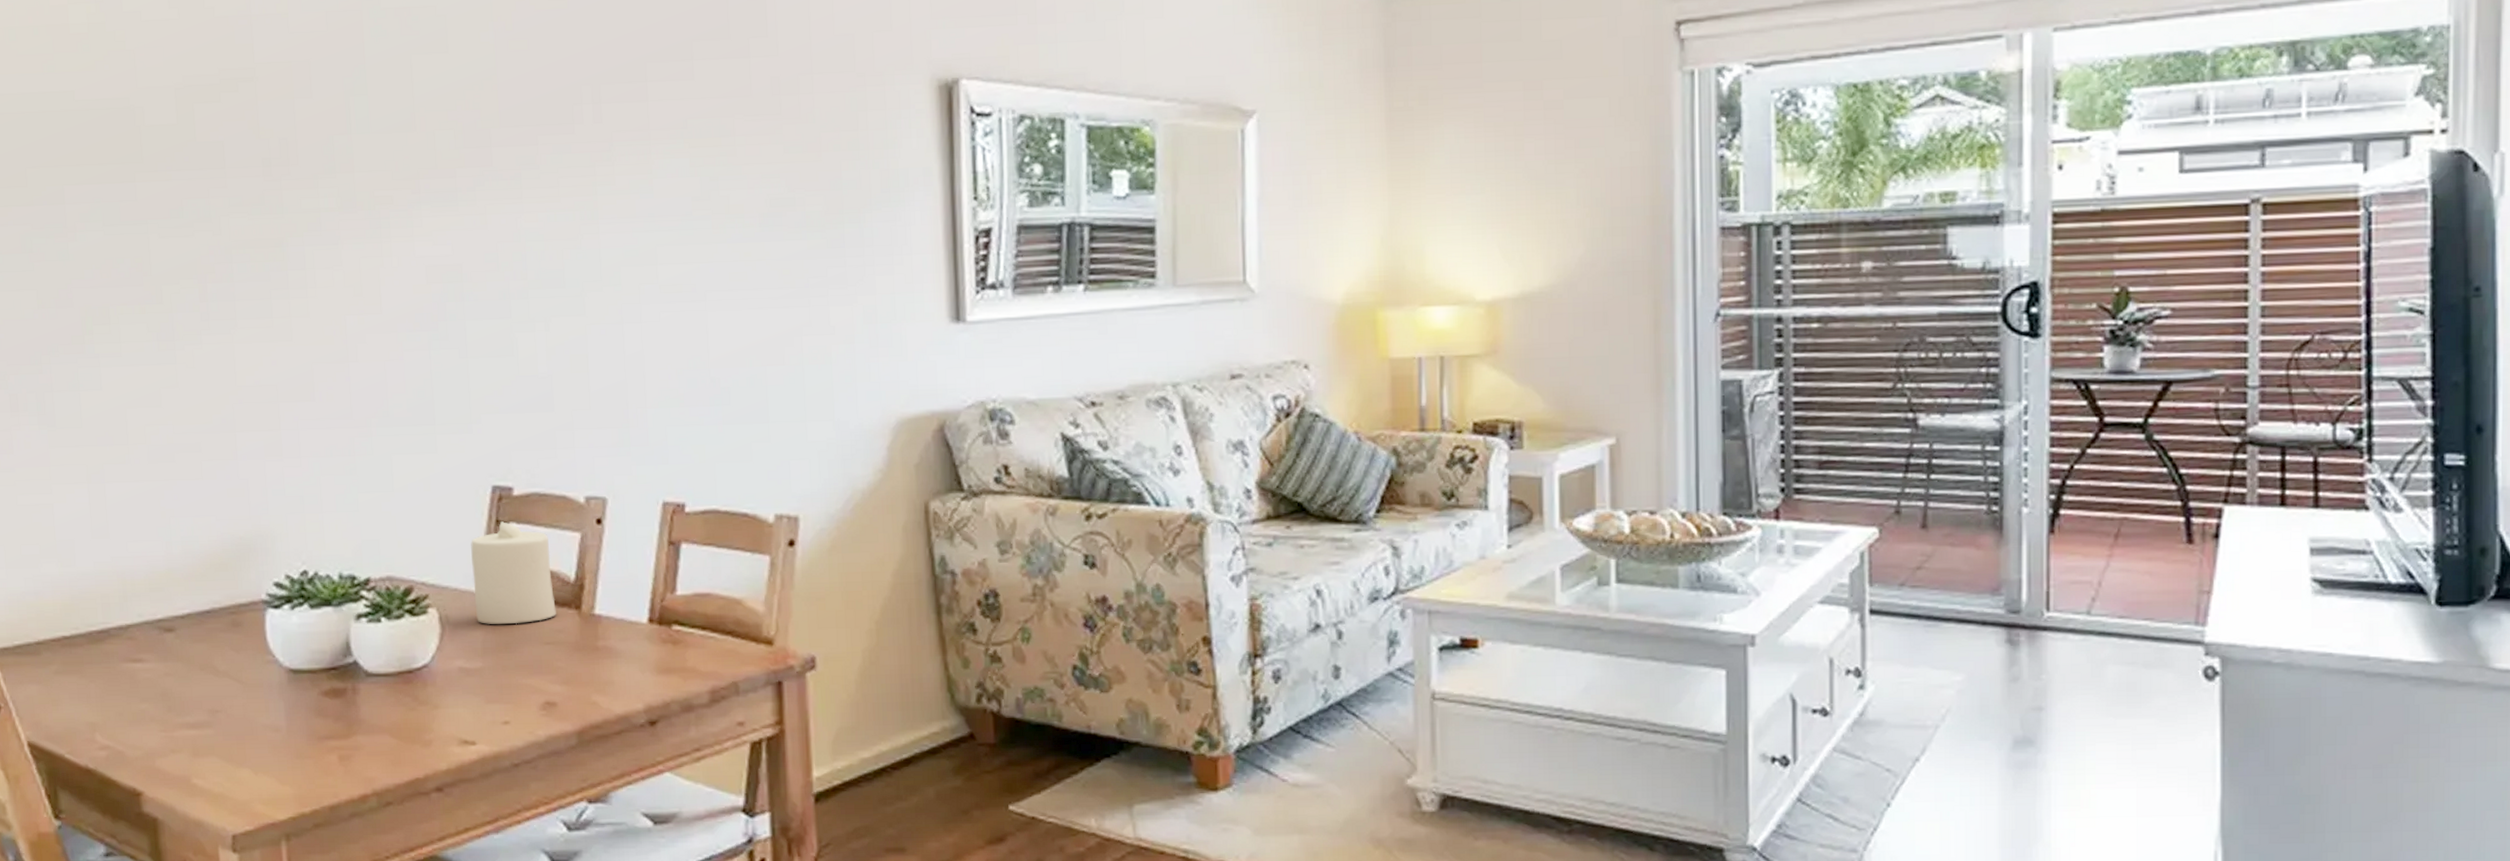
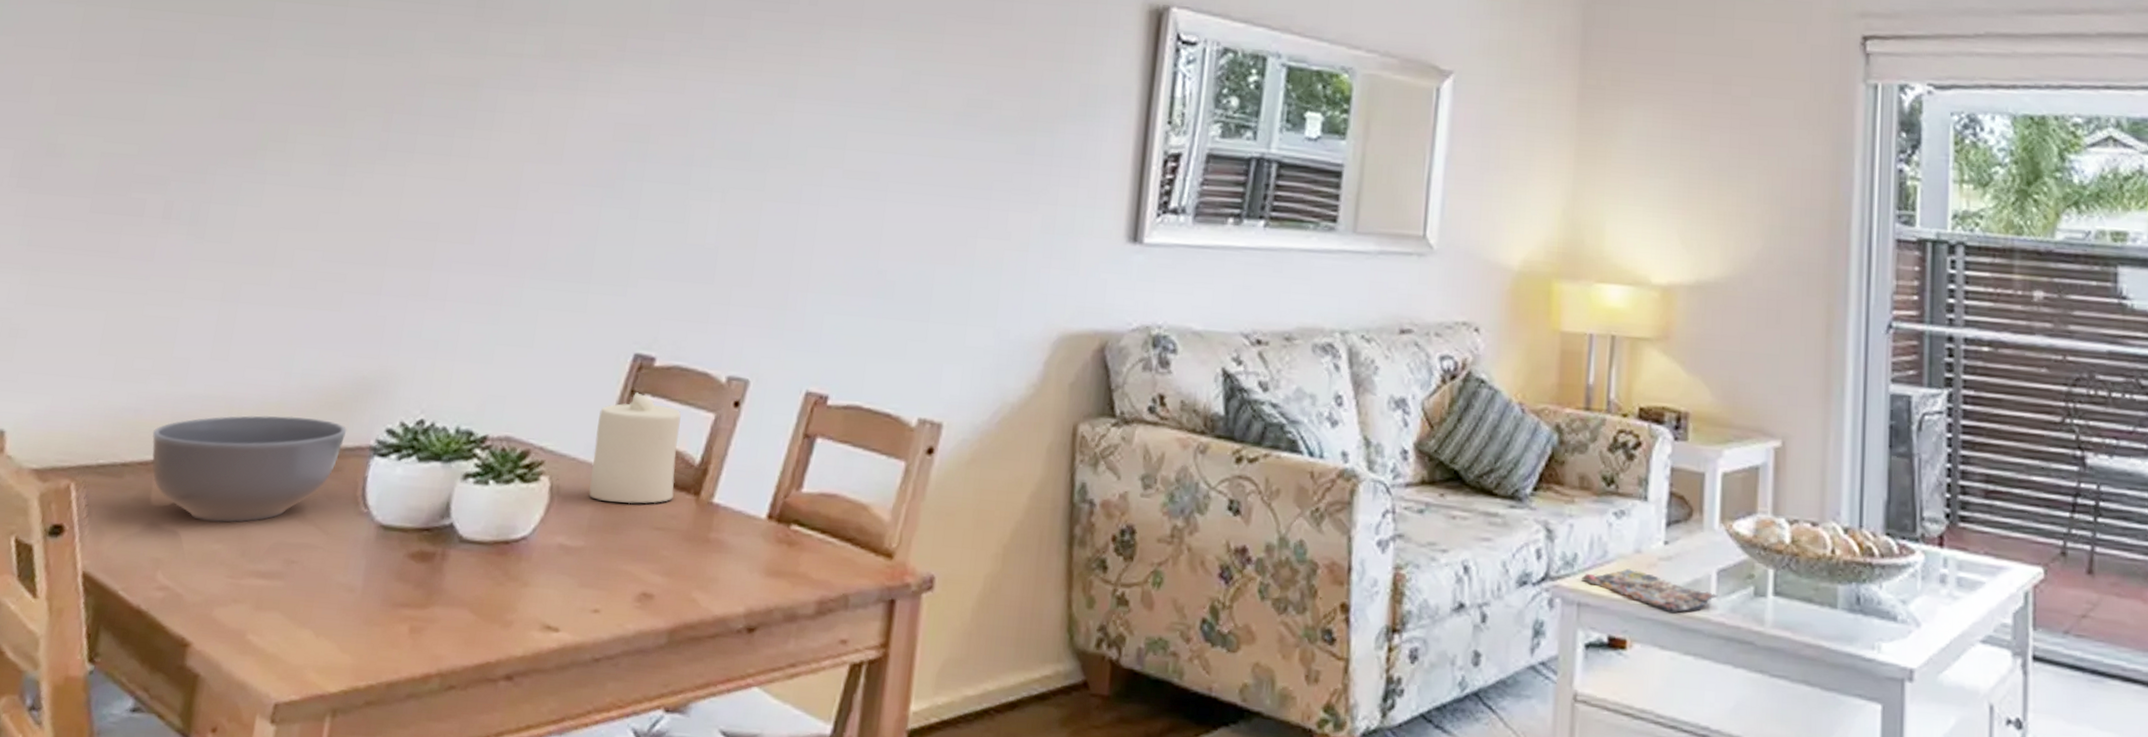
bowl: none [56,581,237,685] -> present [152,415,347,523]
magazine: none [1430,574,1563,609] -> present [1582,569,1718,613]

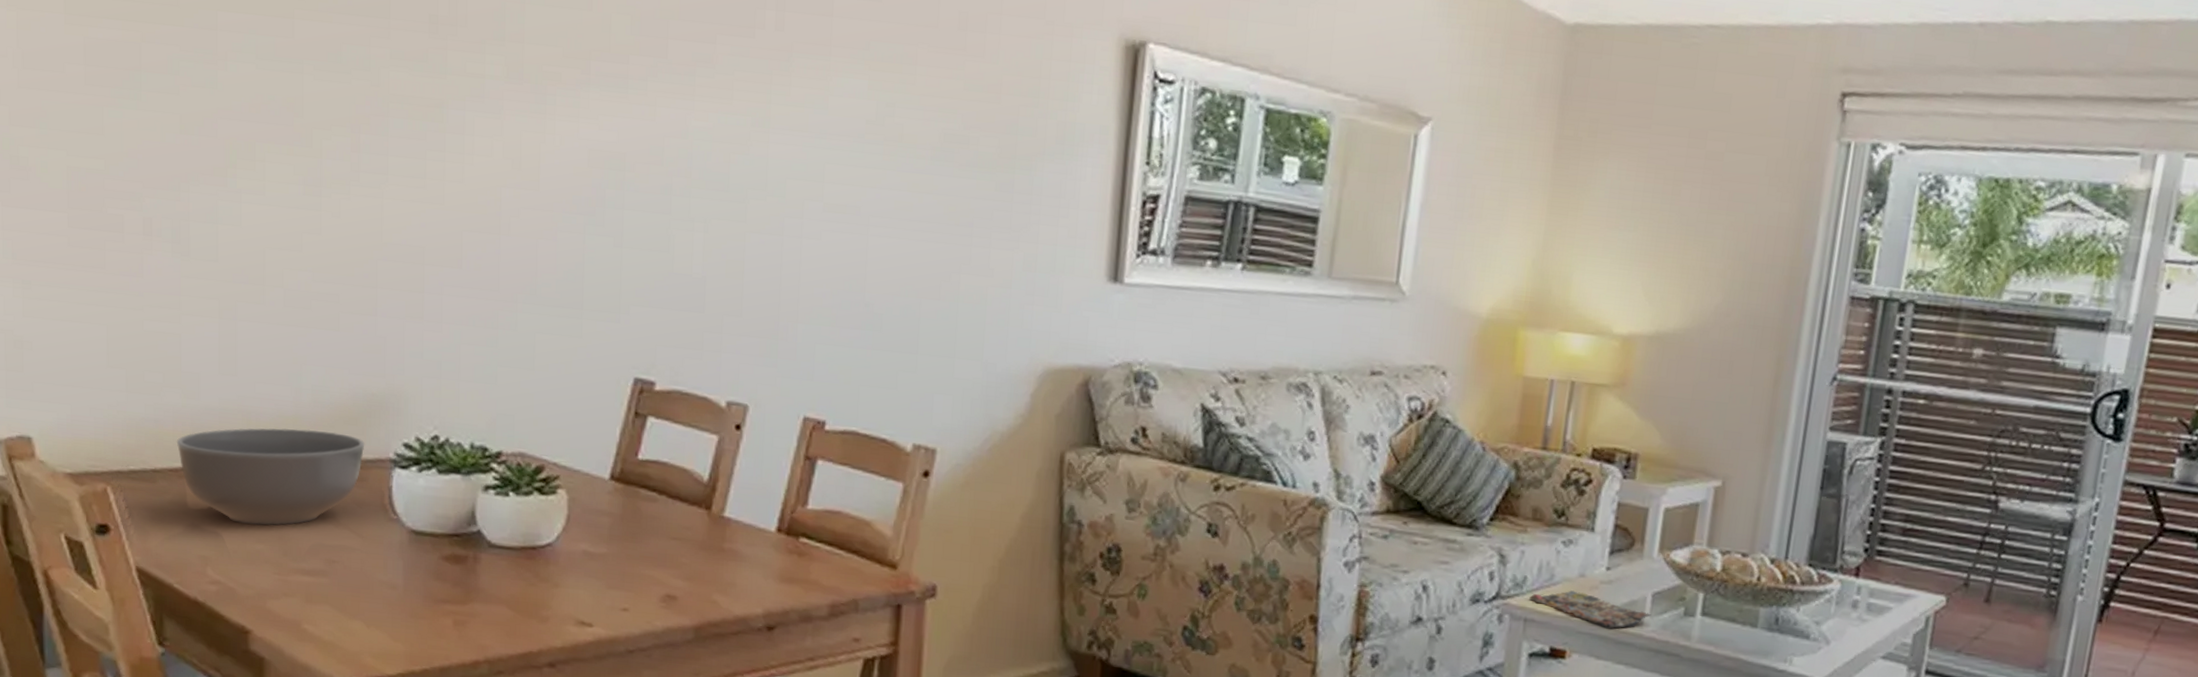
candle: present [588,392,681,504] -> none [605,414,686,516]

